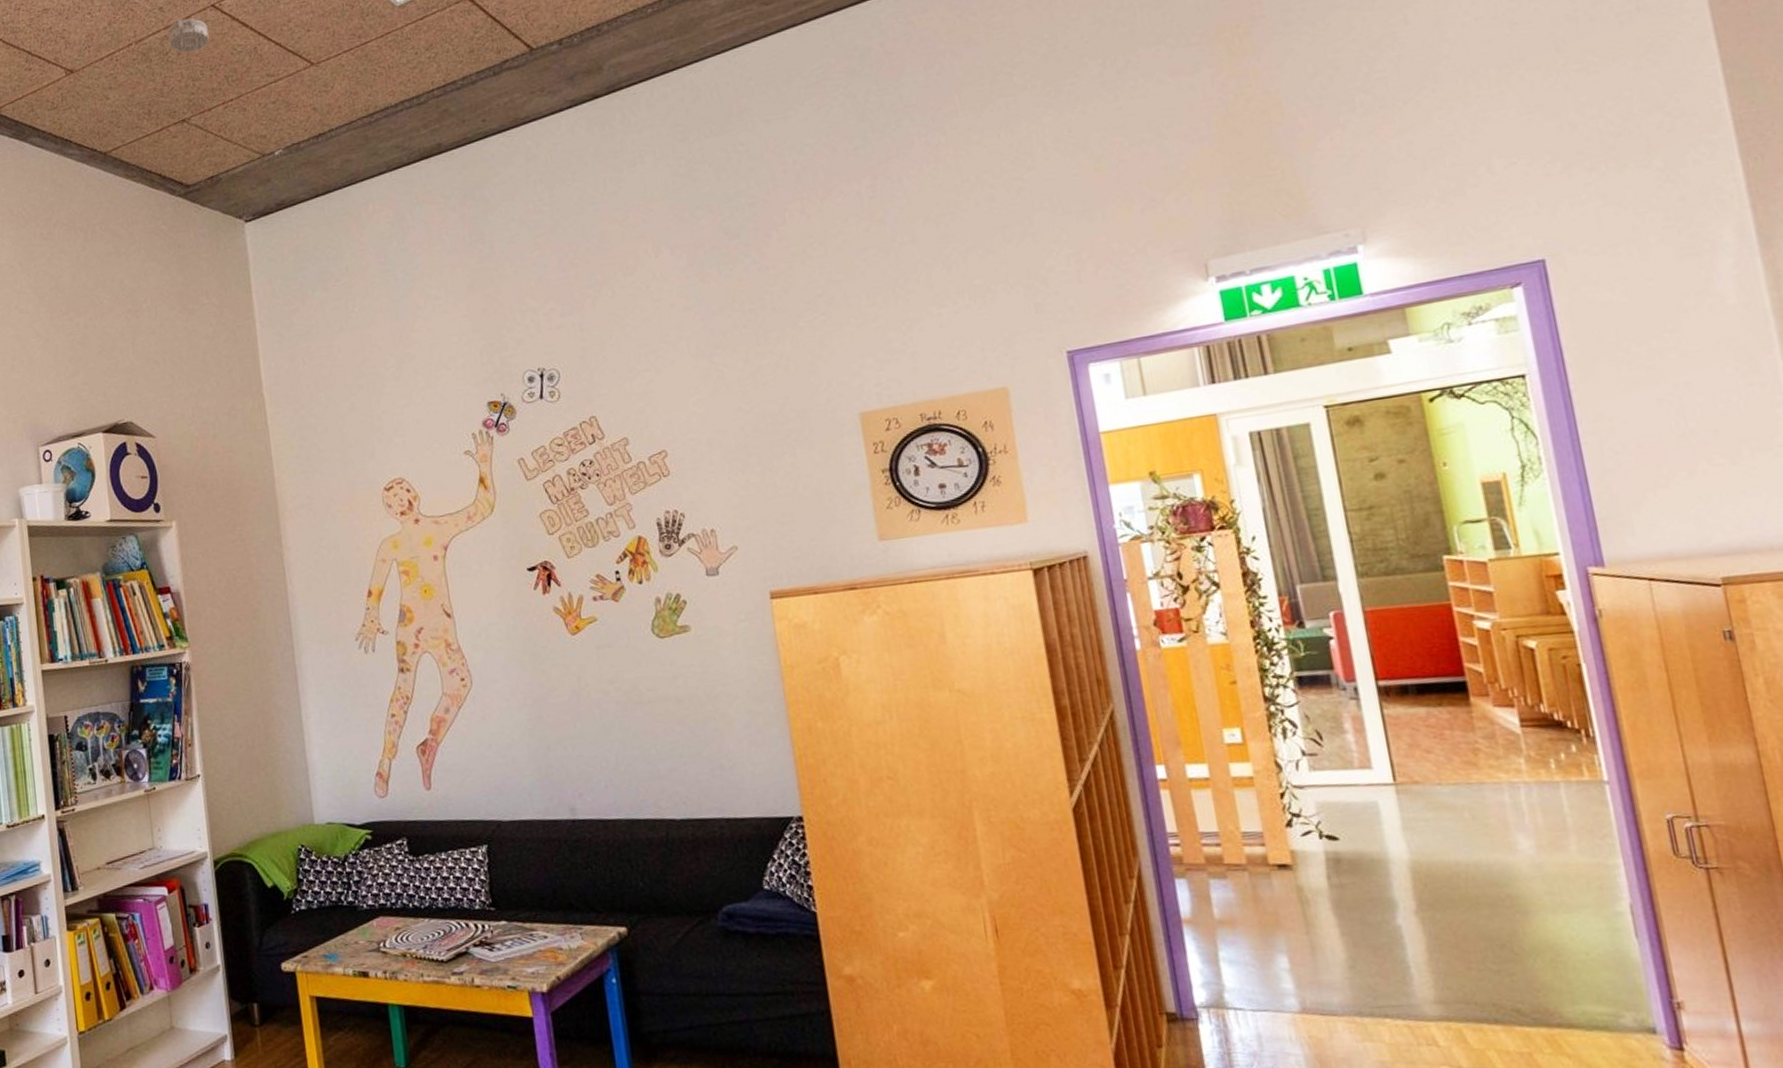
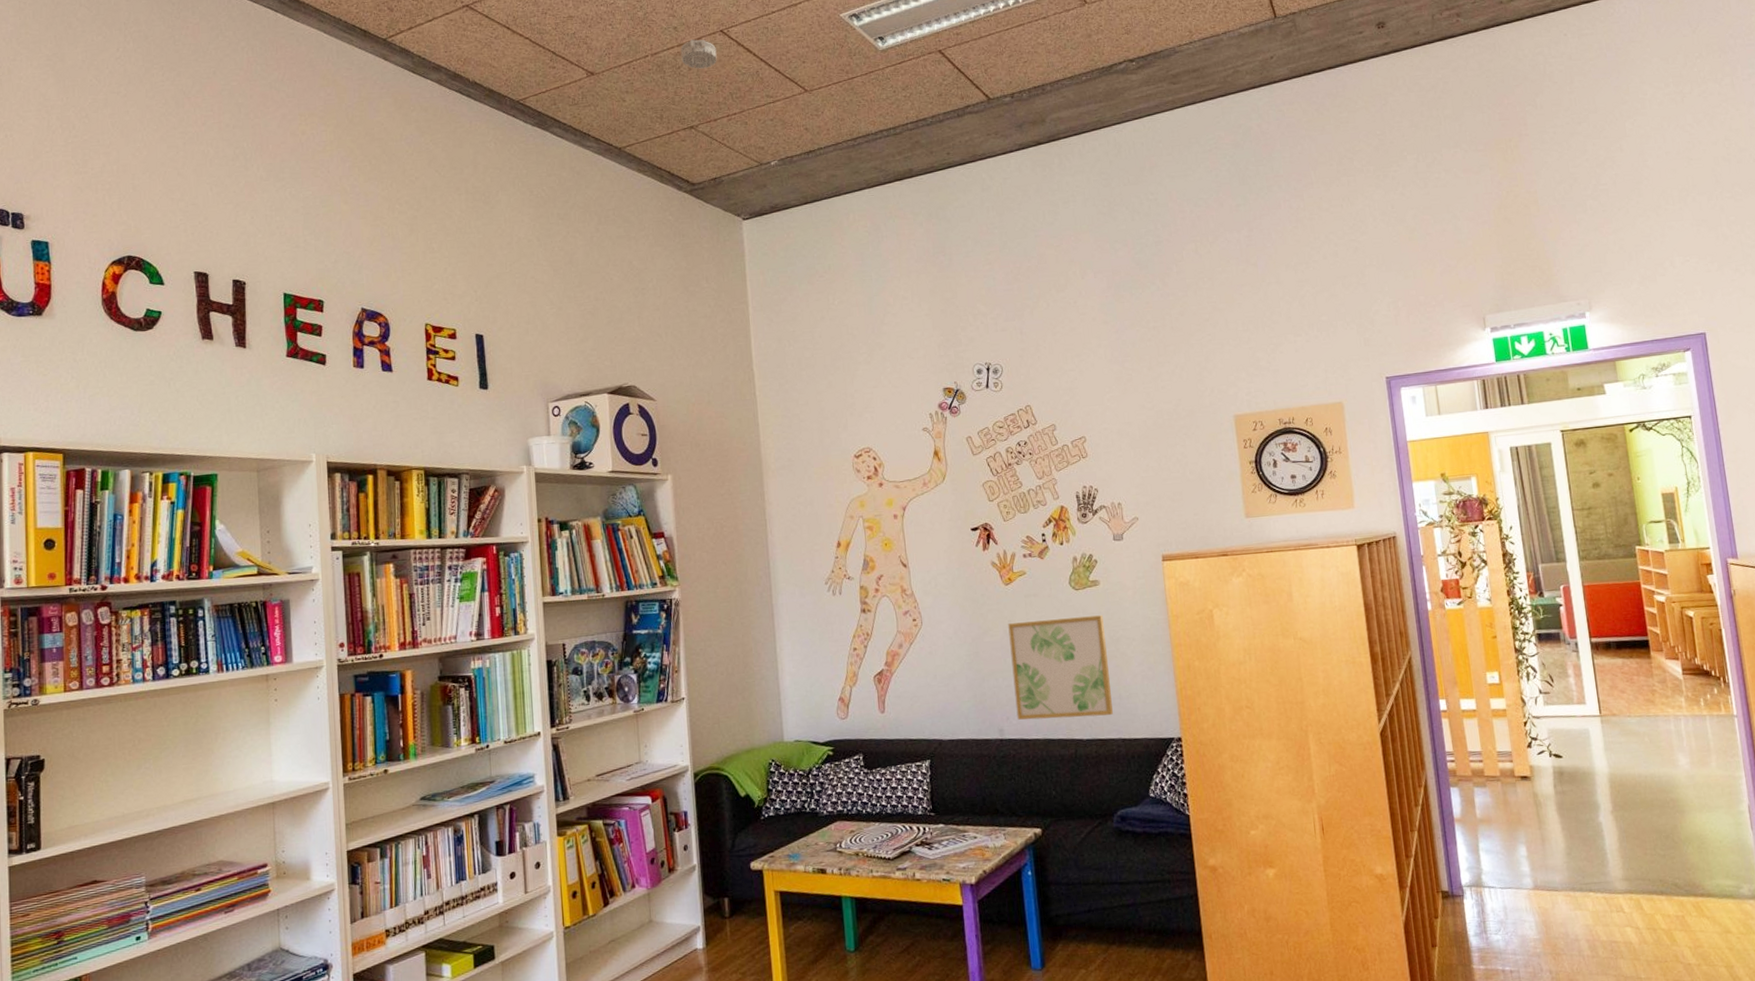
wall art: none [577,667,713,797] -> present [1008,615,1113,720]

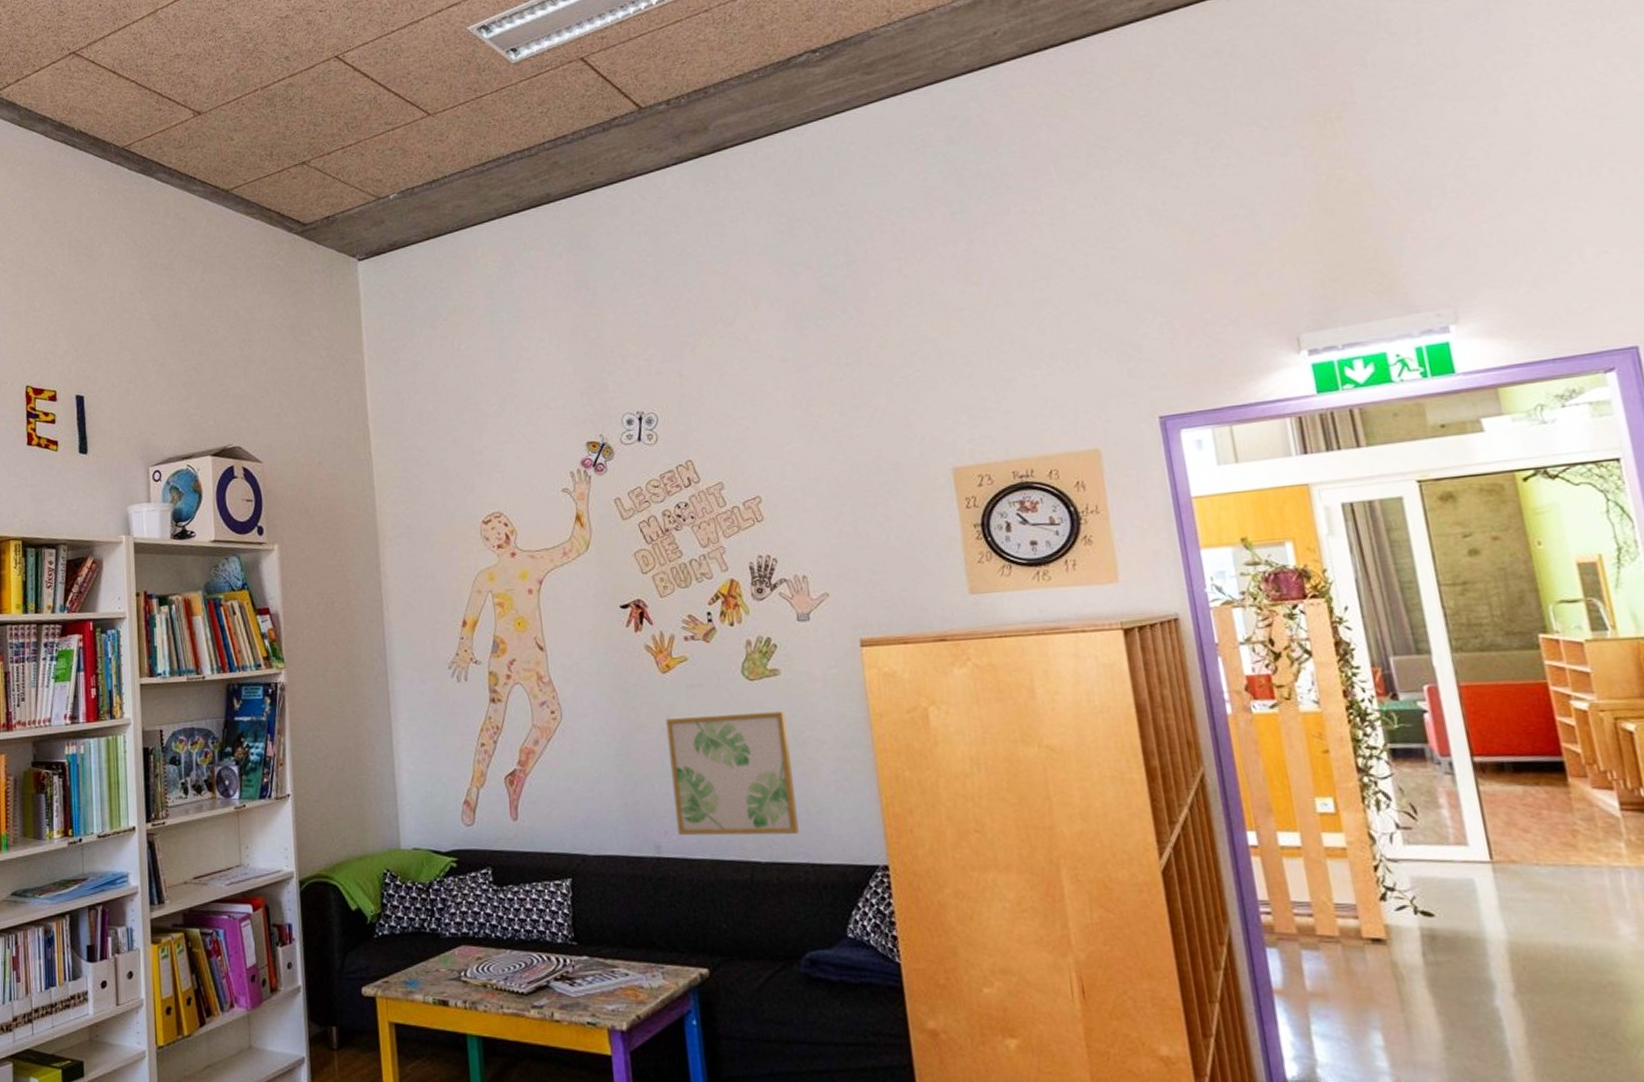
smoke detector: present [680,39,717,69] -> none [292,67,332,100]

